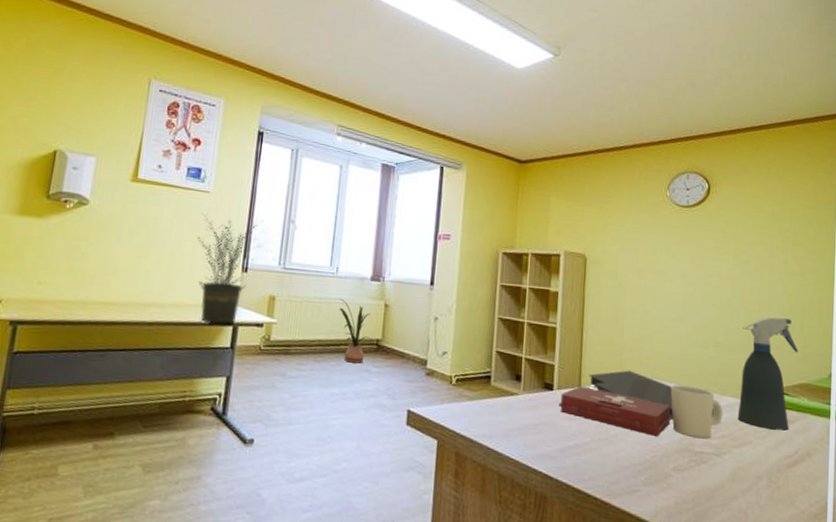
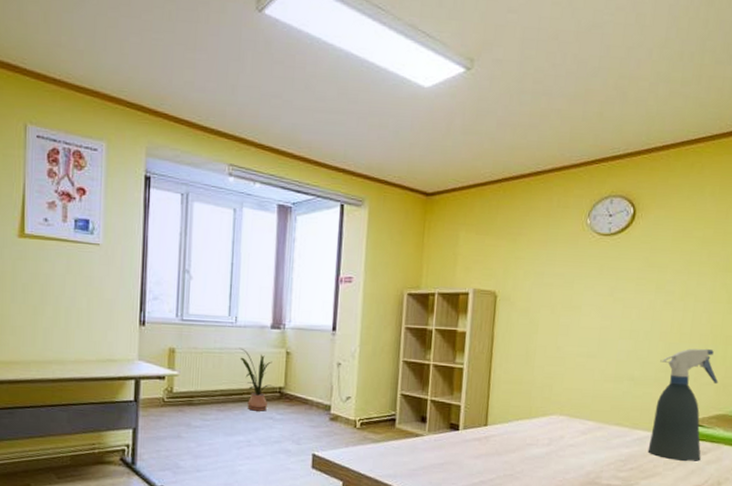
potted plant: present [197,213,263,325] -> none [91,266,157,379]
first-aid kit: present [559,386,673,436] -> none [464,425,581,471]
papers: present [588,370,714,419] -> none [495,408,624,454]
mug: present [670,385,723,439] -> none [579,420,634,472]

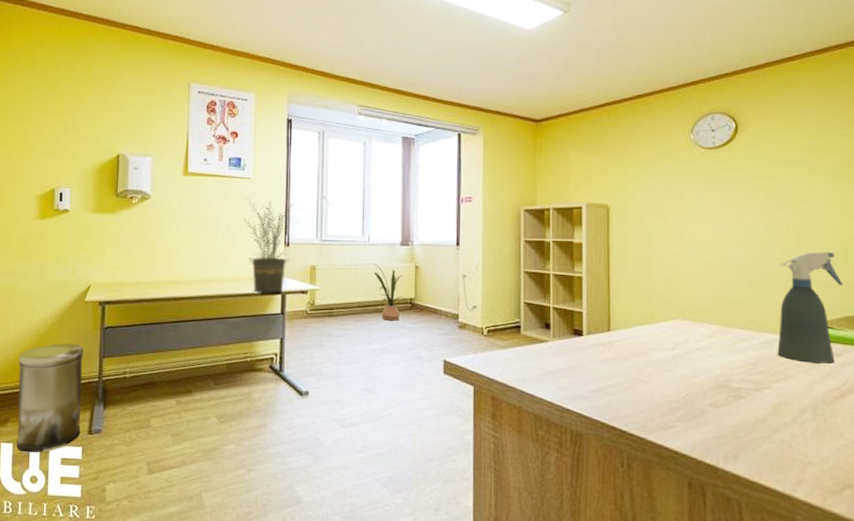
potted plant: none [91,266,157,379] -> present [243,197,299,294]

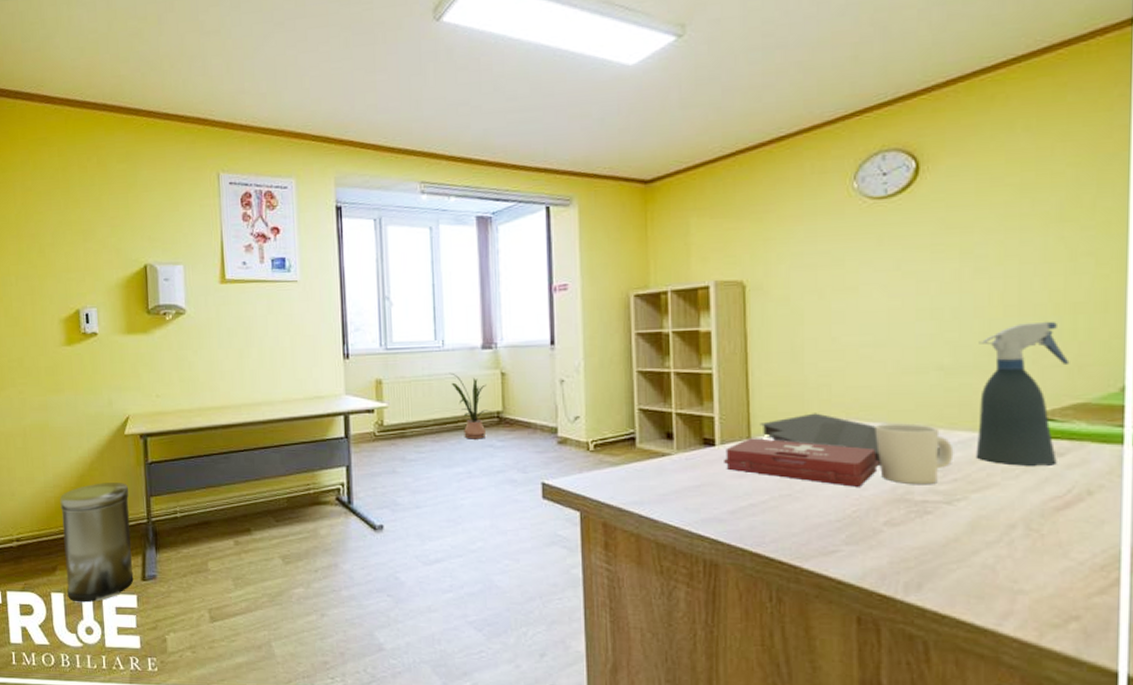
potted plant: present [243,197,299,294] -> none [293,302,357,416]
first-aid kit: none [589,331,707,374] -> present [724,438,880,487]
papers: none [617,313,751,358] -> present [760,413,940,465]
mug: none [703,324,761,375] -> present [875,423,954,485]

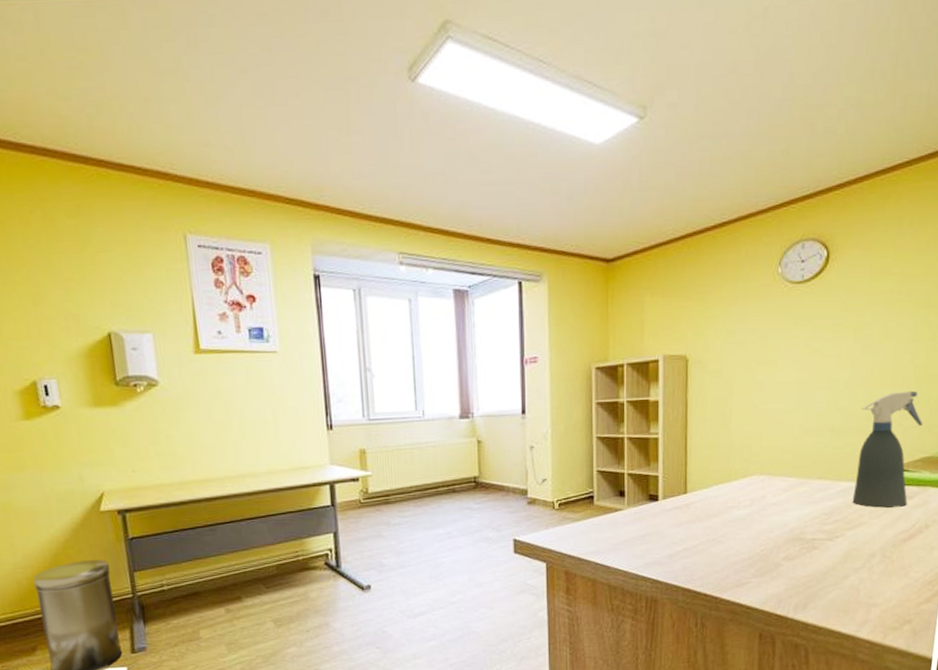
house plant: present [449,372,492,439] -> none [429,441,469,503]
first-aid kit: present [724,438,880,487] -> none [665,493,783,530]
papers: present [760,413,940,465] -> none [694,470,827,512]
mug: present [875,423,954,485] -> none [781,476,837,527]

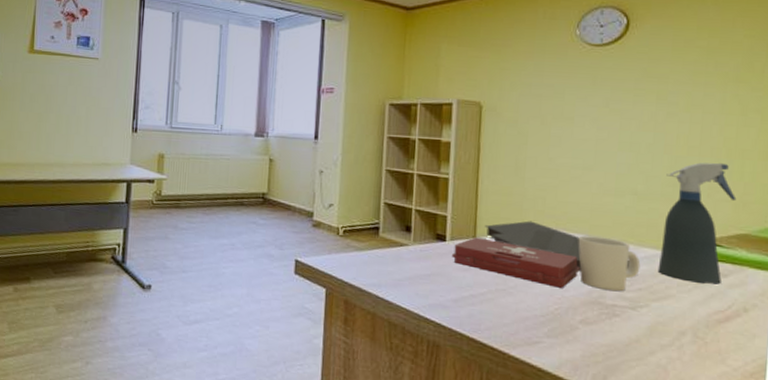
first-aid kit: none [665,493,783,530] -> present [452,237,580,288]
papers: none [694,470,827,512] -> present [484,221,629,271]
mug: none [781,476,837,527] -> present [578,235,641,292]

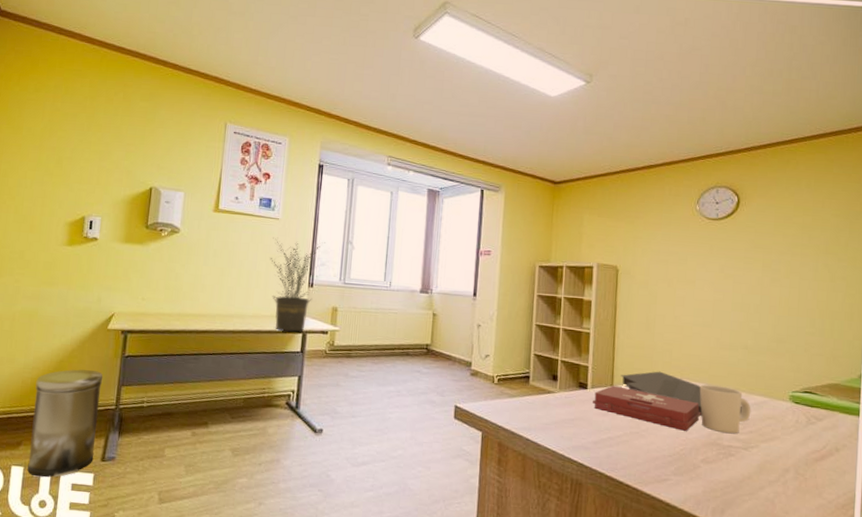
potted plant: none [90,78,149,181] -> present [270,237,325,332]
spray bottle: present [657,162,737,285] -> none [765,321,828,427]

